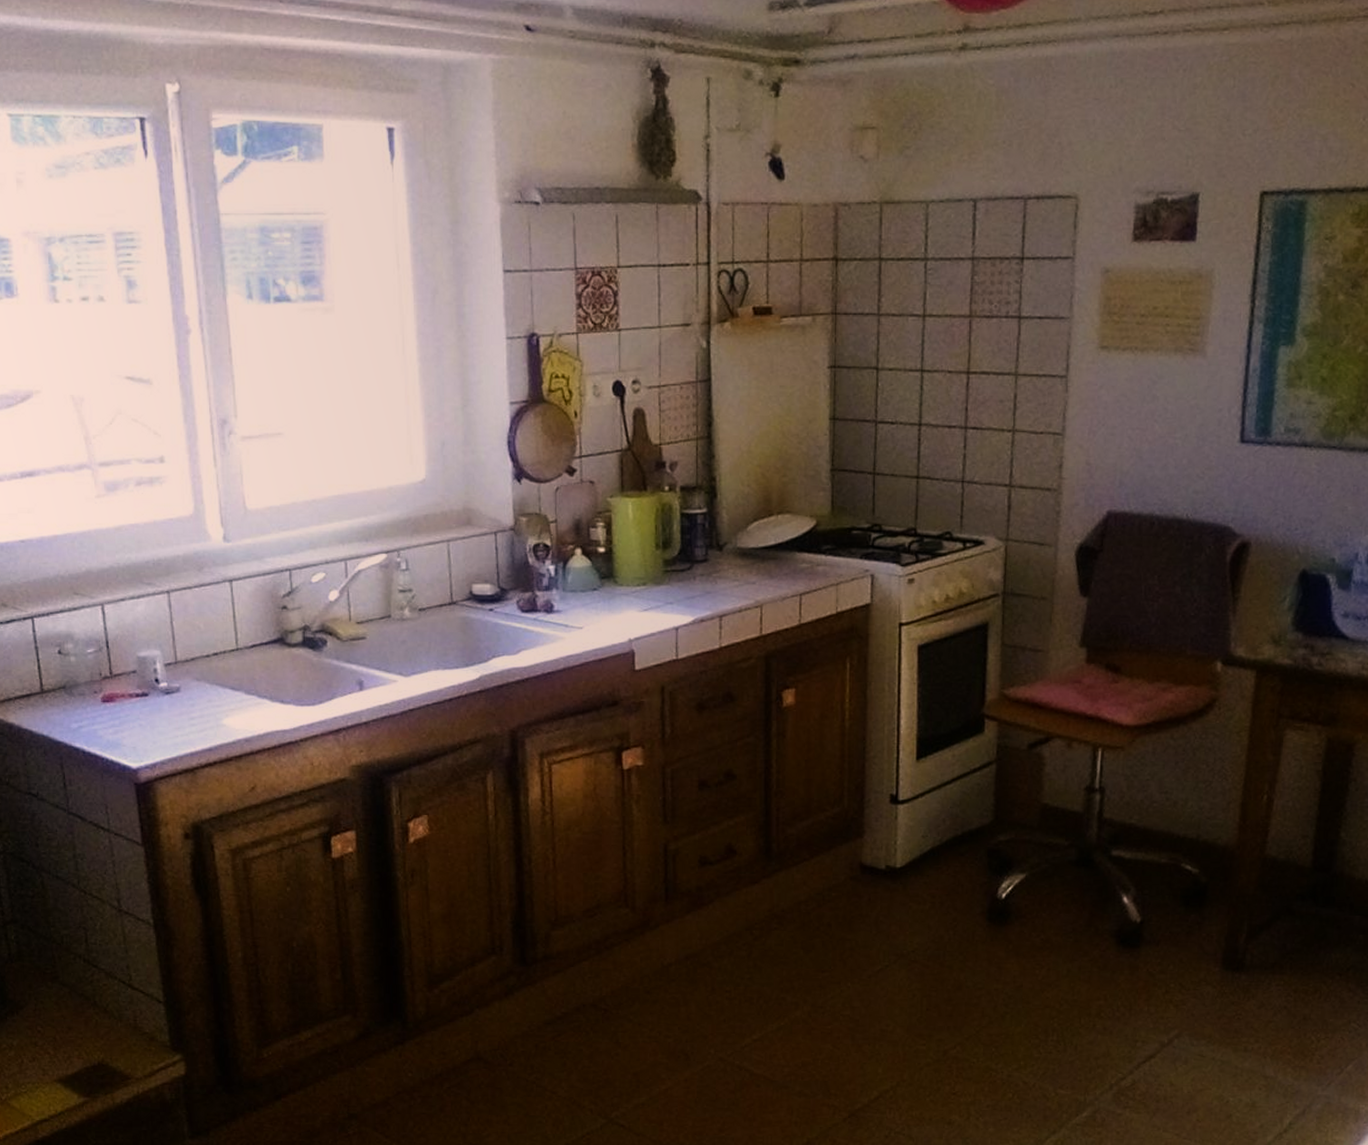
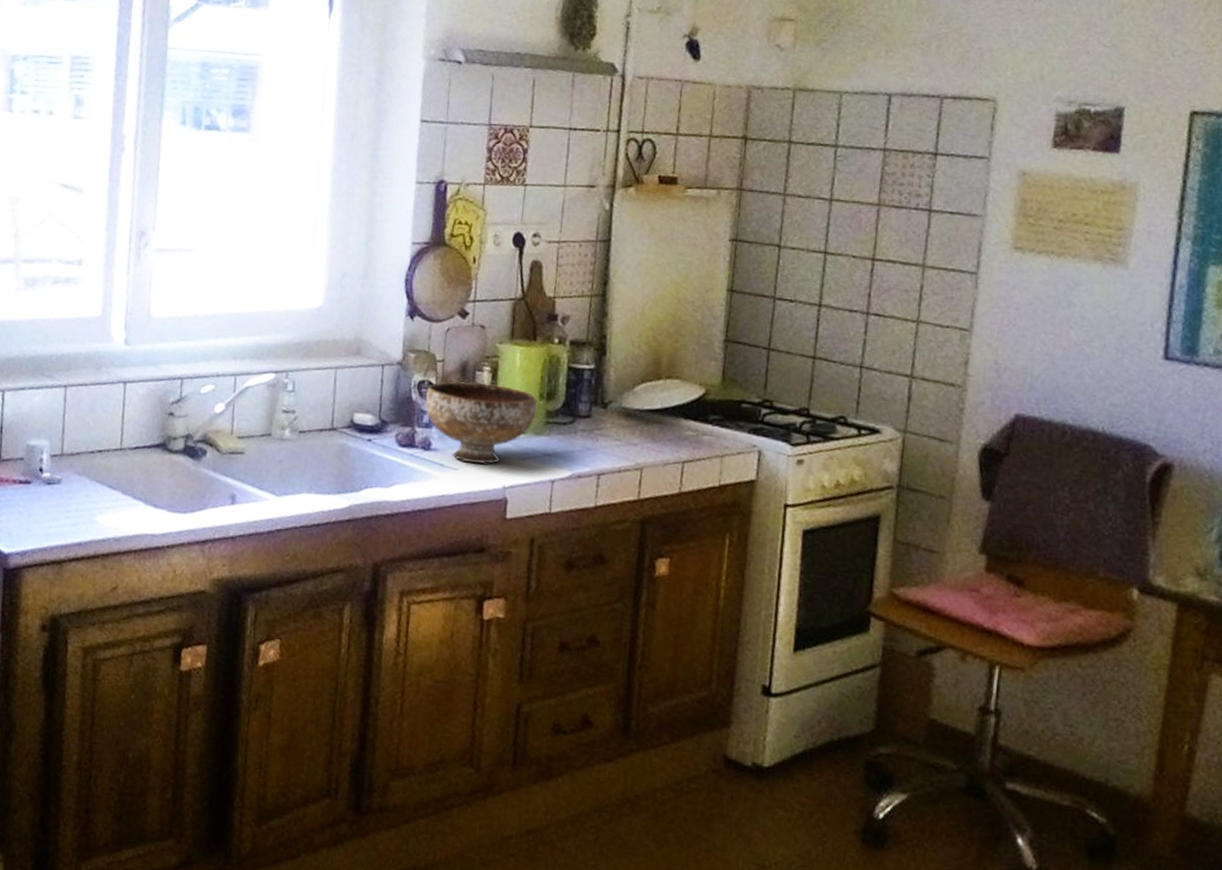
bowl: none [542,539,654,619] -> present [425,382,537,464]

